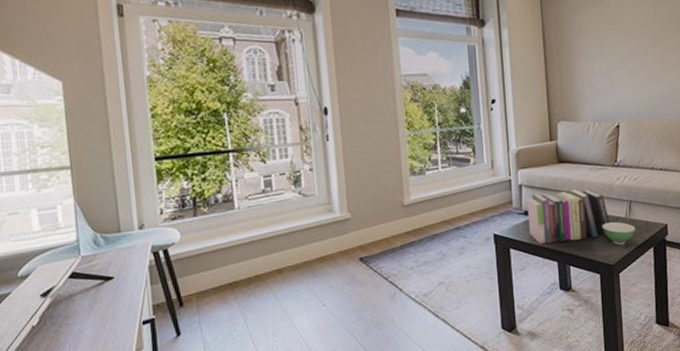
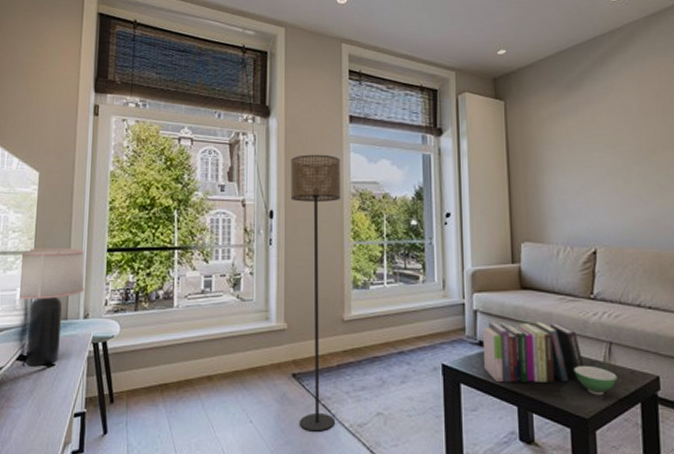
table lamp: none [57,159,136,285] -> present [20,247,85,368]
floor lamp: none [340,49,402,306] -> present [290,154,341,432]

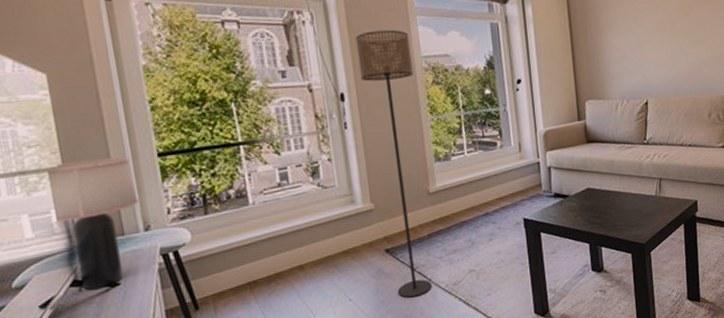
books: present [482,321,584,383] -> none [556,168,641,227]
bowl: present [572,365,618,396] -> none [631,200,666,224]

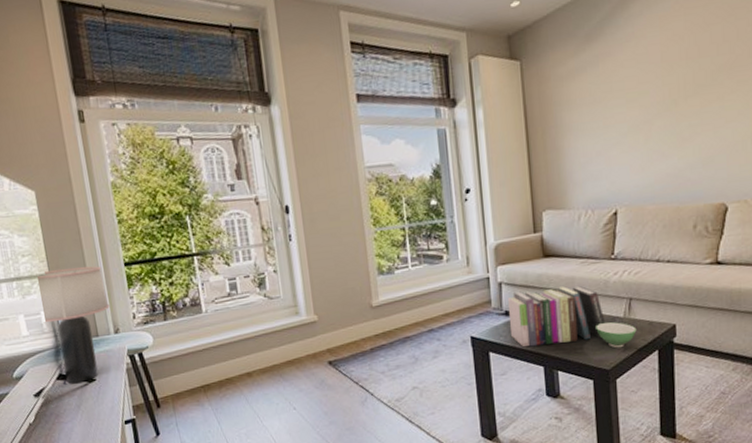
floor lamp: present [355,29,432,298] -> none [299,140,374,411]
books: none [556,168,641,227] -> present [507,286,606,348]
bowl: none [631,200,666,224] -> present [594,321,637,348]

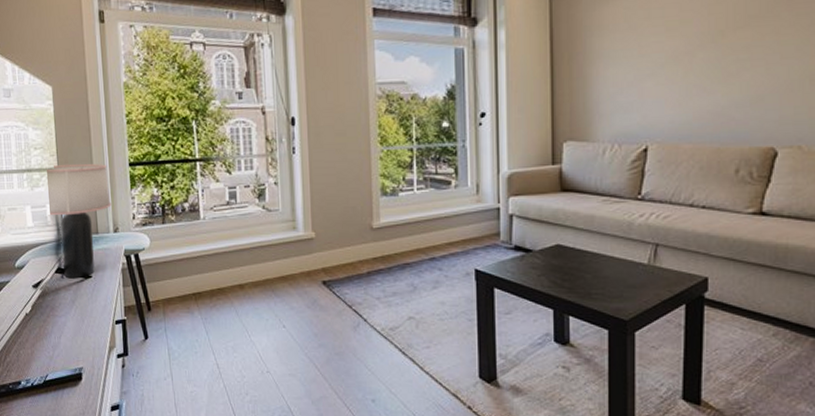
books: present [507,286,606,348] -> none [518,225,627,287]
bowl: present [594,321,637,348] -> none [613,267,662,298]

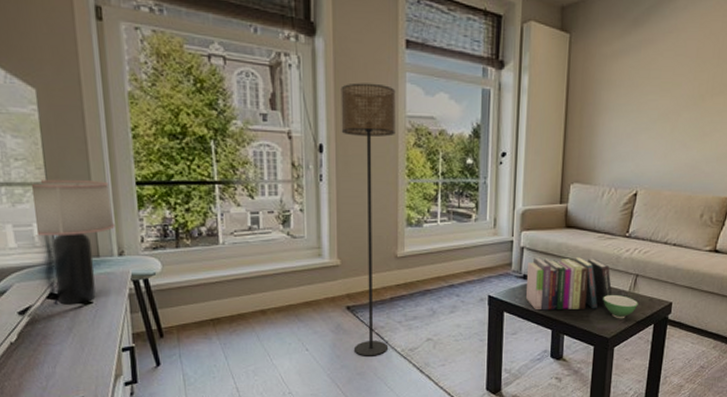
floor lamp: none [310,53,366,335] -> present [341,83,396,356]
books: none [518,225,627,287] -> present [526,257,612,311]
bowl: none [613,267,662,298] -> present [602,294,638,319]

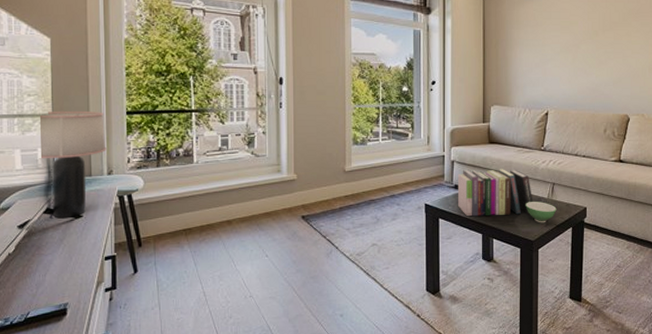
floor lamp: present [341,83,396,356] -> none [298,27,343,261]

